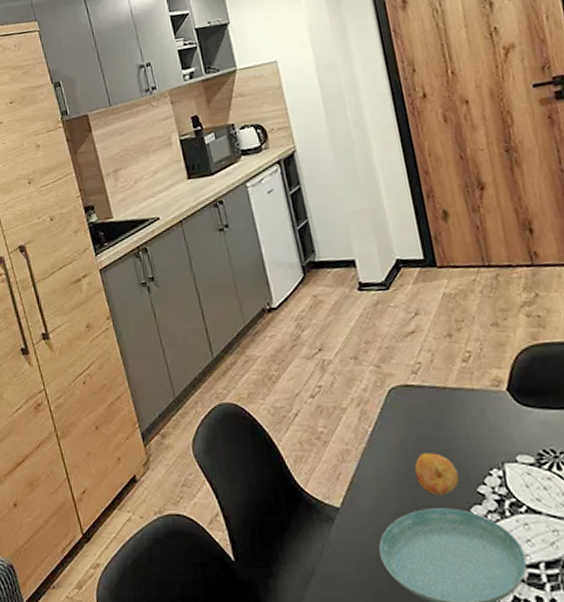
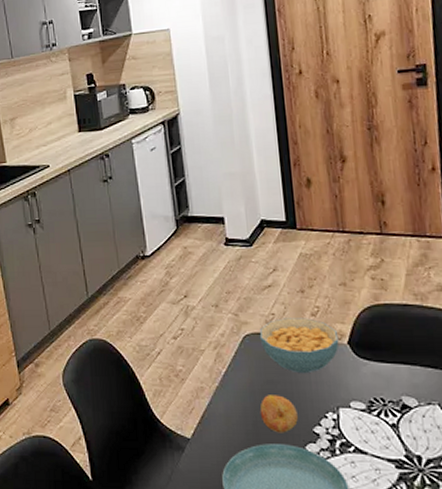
cereal bowl: none [406,364,497,428] -> present [259,318,339,374]

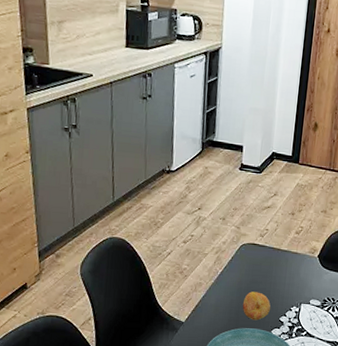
cereal bowl: present [259,318,339,374] -> none [253,233,313,277]

